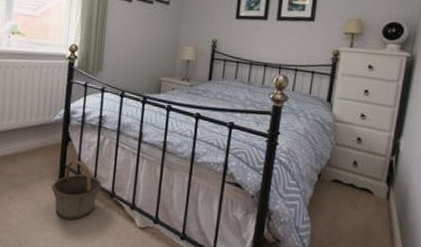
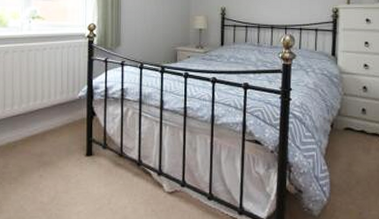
basket: present [51,160,102,220] -> none [80,133,128,192]

